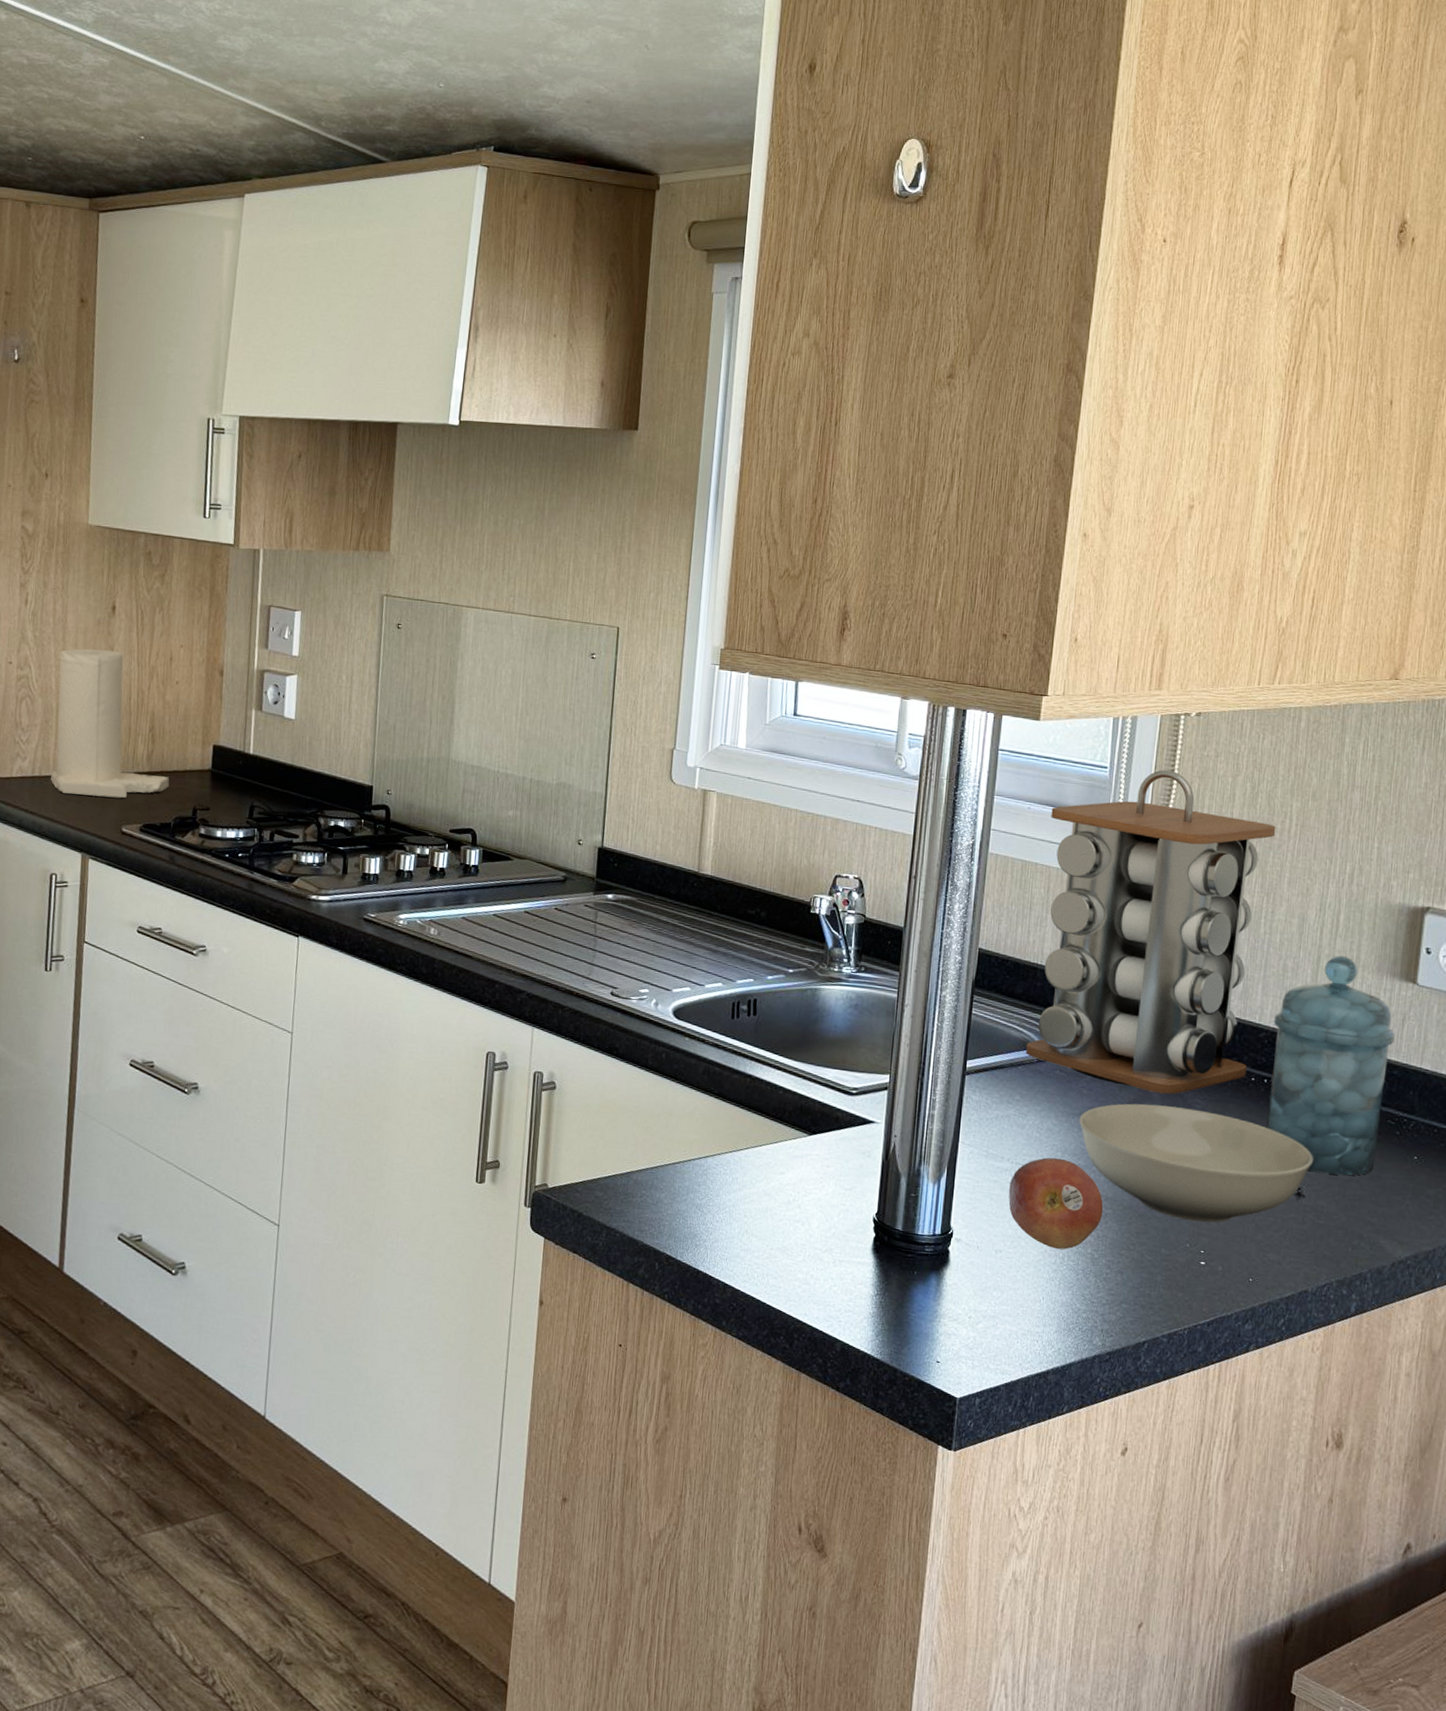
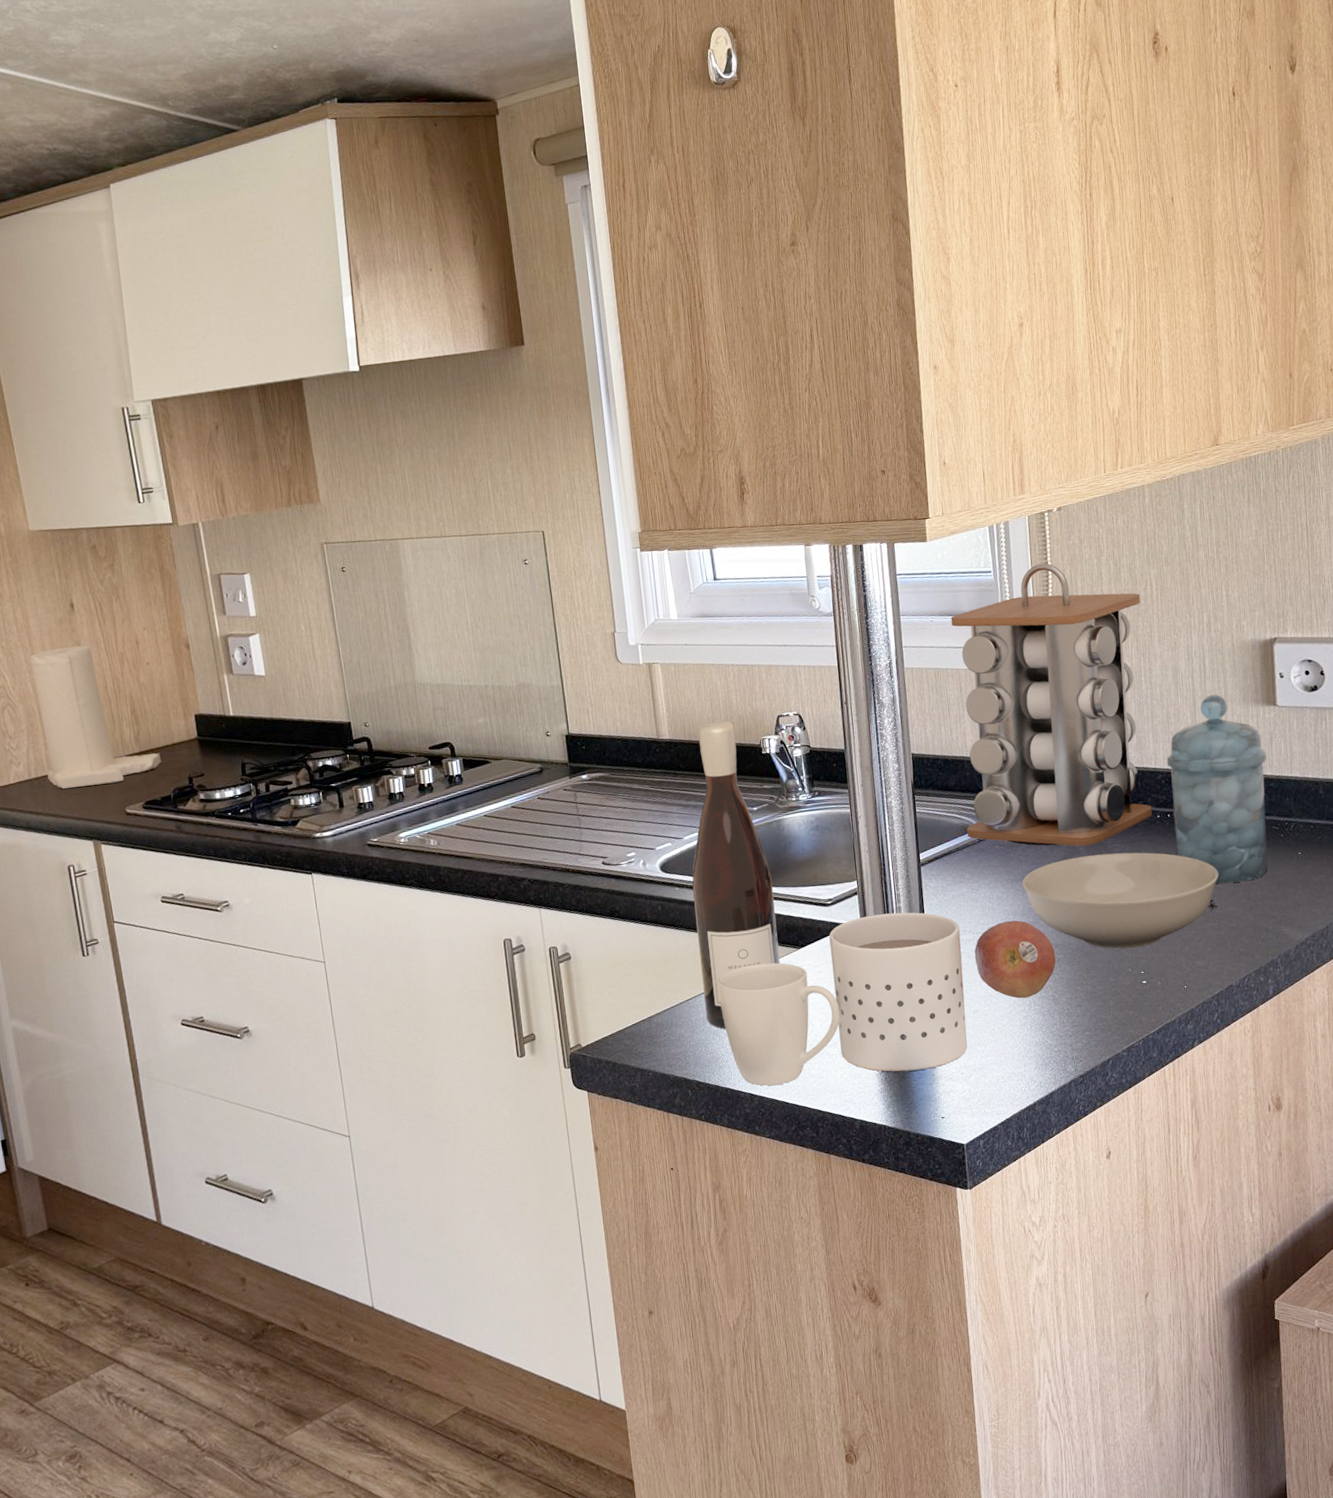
bottle: none [691,866,795,1206] -> present [692,721,780,1030]
mug: none [709,1140,844,1281] -> present [717,962,841,1086]
mug: none [835,1116,998,1303] -> present [829,912,968,1072]

